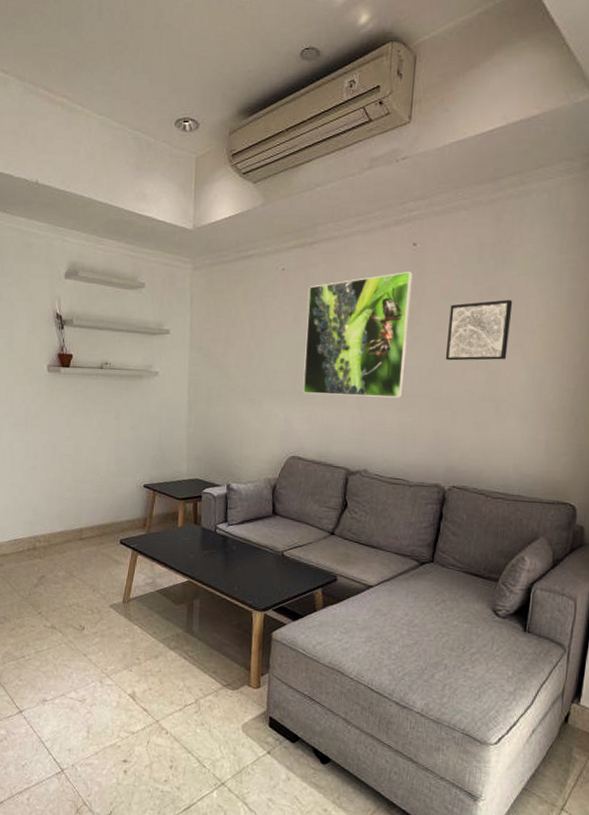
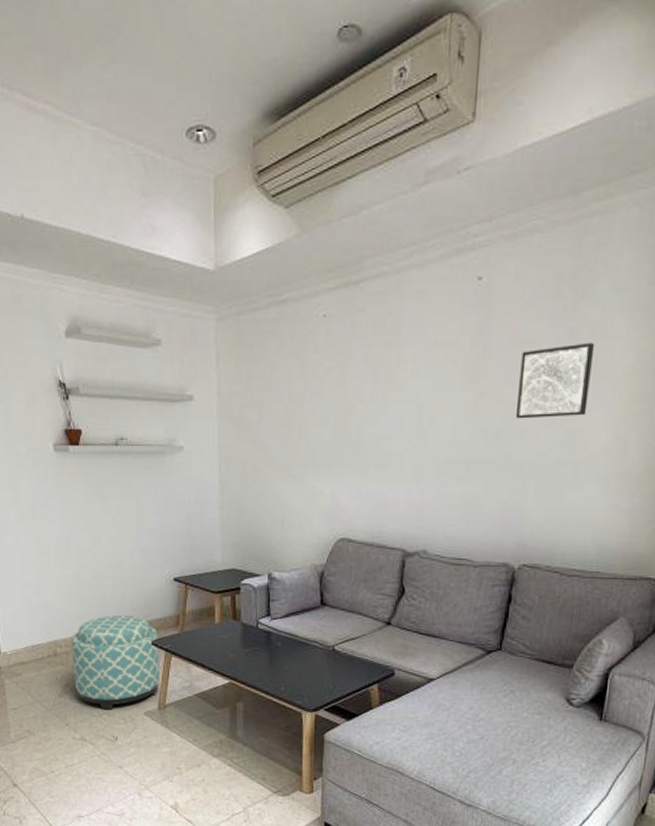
ottoman: none [49,515,127,601] -> present [71,614,159,710]
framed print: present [302,272,413,398] -> none [351,313,478,466]

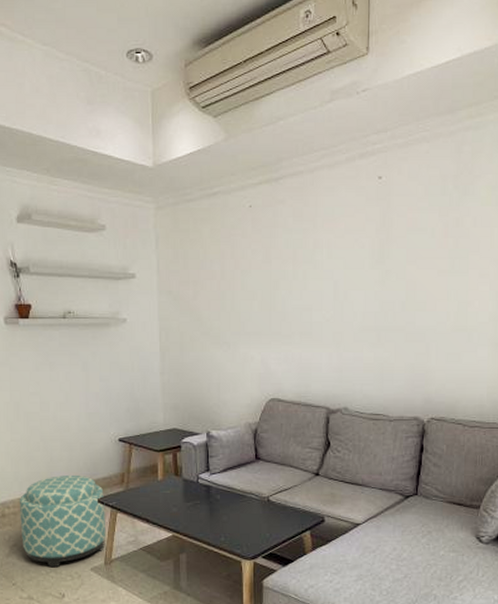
wall art: present [515,342,595,419] -> none [416,230,477,293]

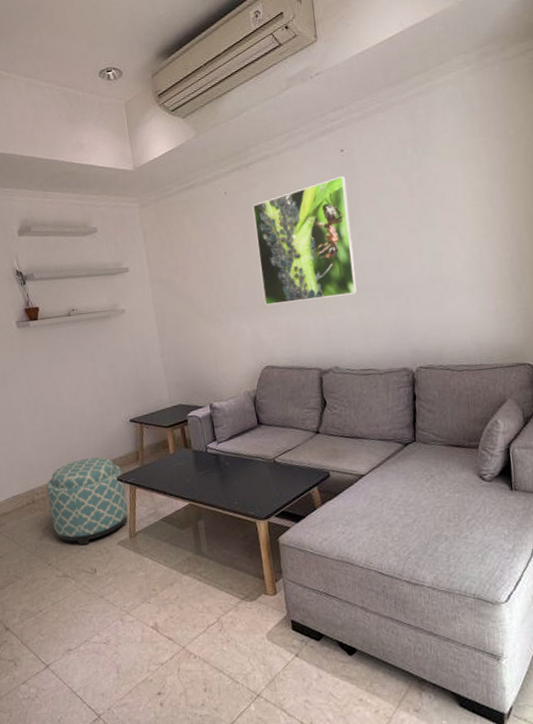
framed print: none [277,206,380,333] -> present [252,176,358,305]

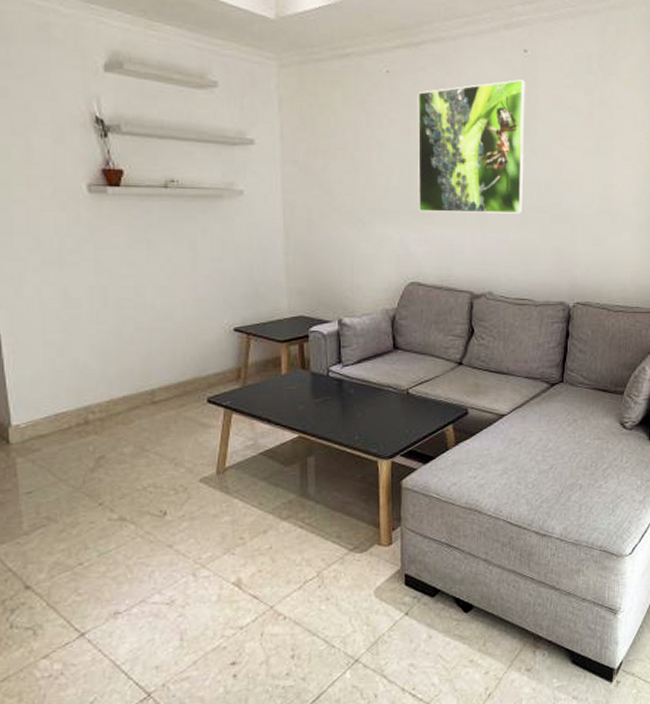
ottoman: present [46,457,128,546] -> none [107,371,218,482]

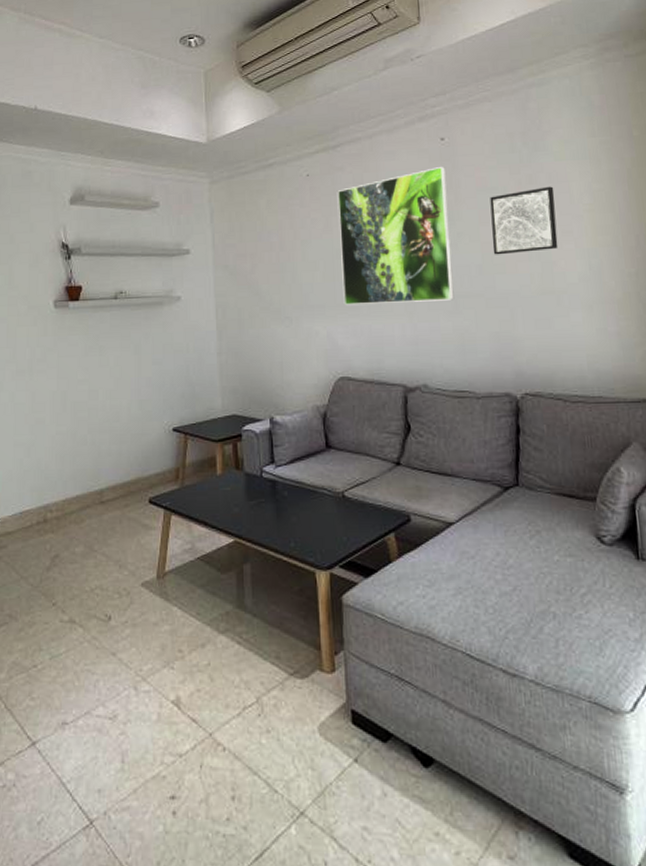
wall art: none [562,111,621,174] -> present [490,186,559,255]

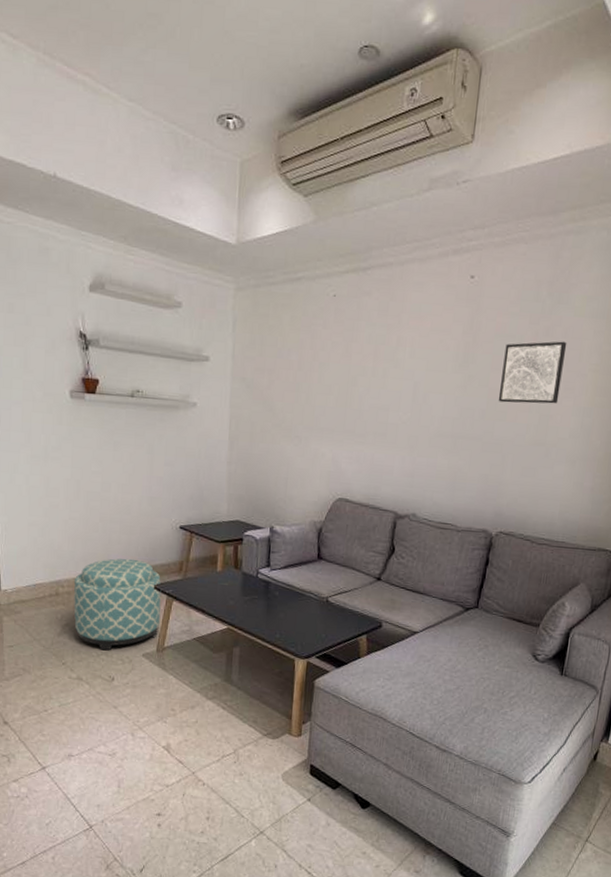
ottoman: none [62,471,158,583] -> present [73,558,161,651]
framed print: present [337,167,454,305] -> none [352,306,469,440]

